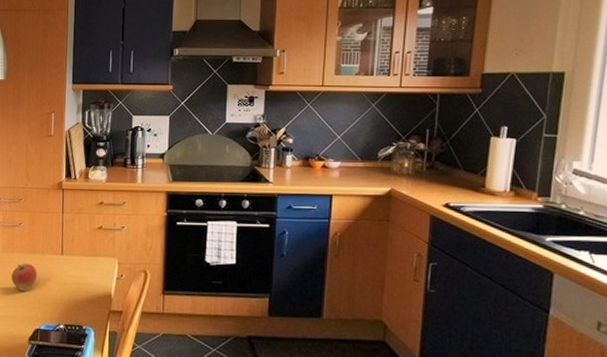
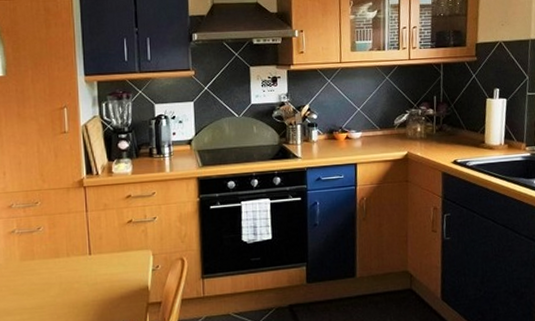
fruit: present [11,263,38,291] -> none [33,269,65,299]

